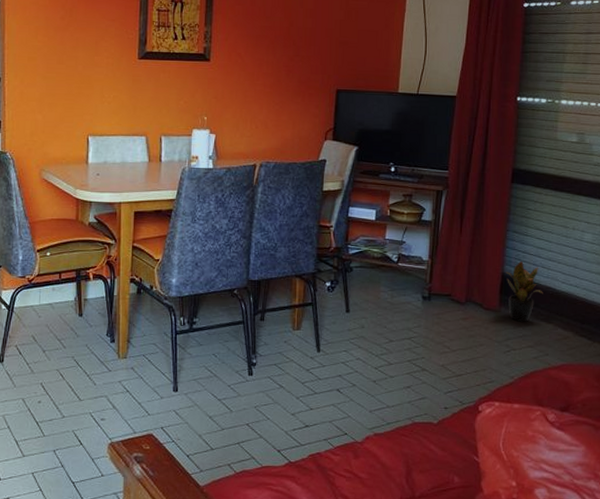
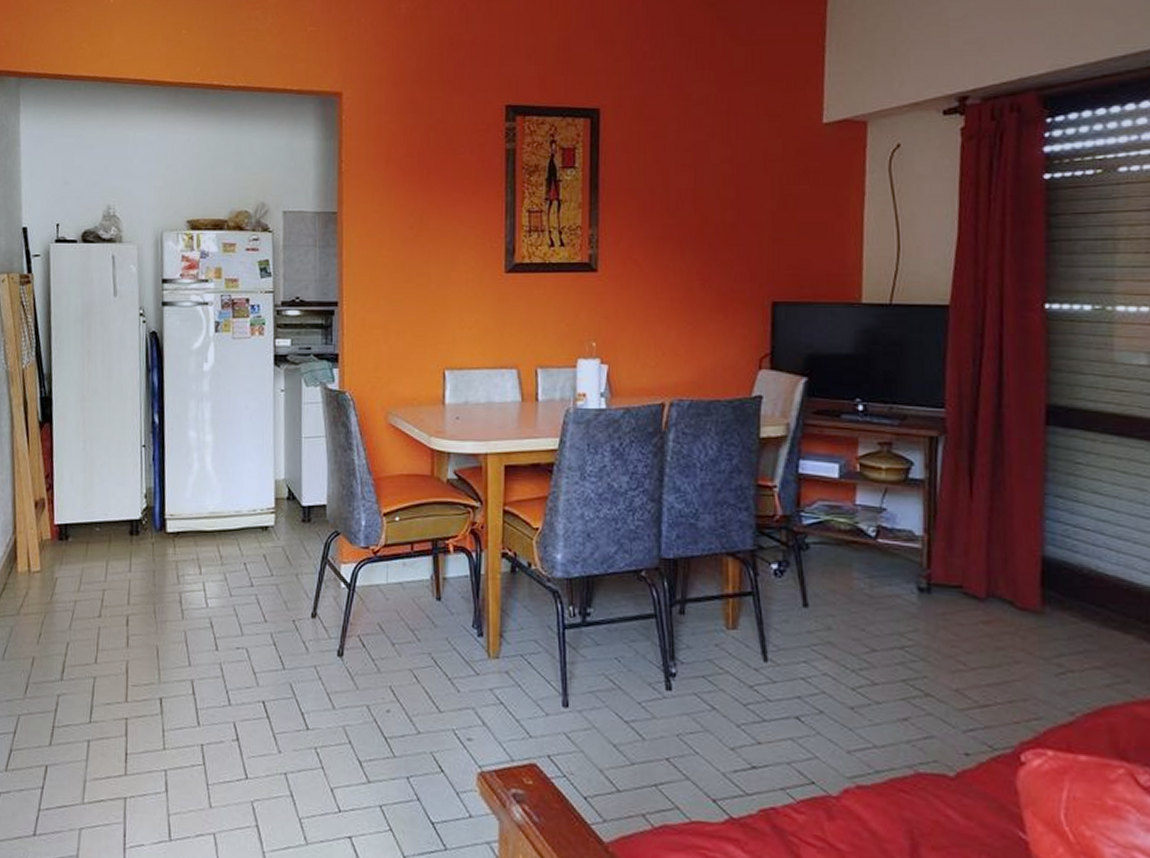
potted plant: present [506,261,543,322] -> none [1048,538,1113,630]

